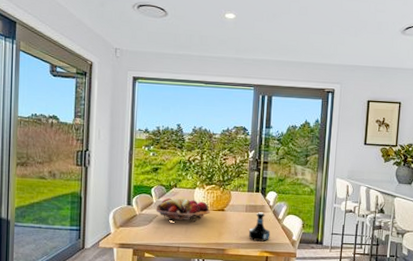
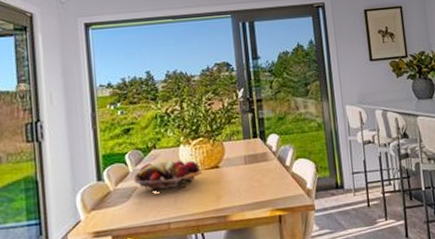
tequila bottle: present [248,212,271,242] -> none [252,161,280,199]

